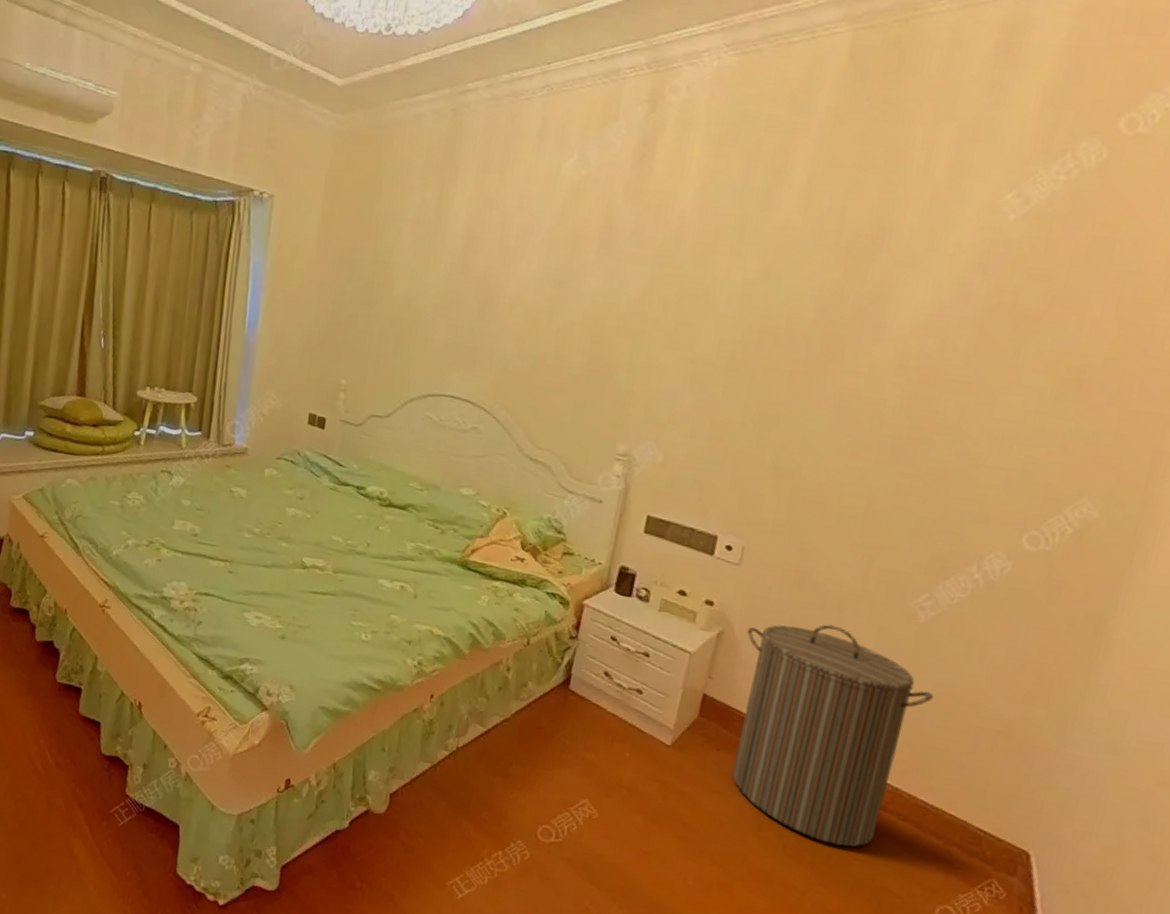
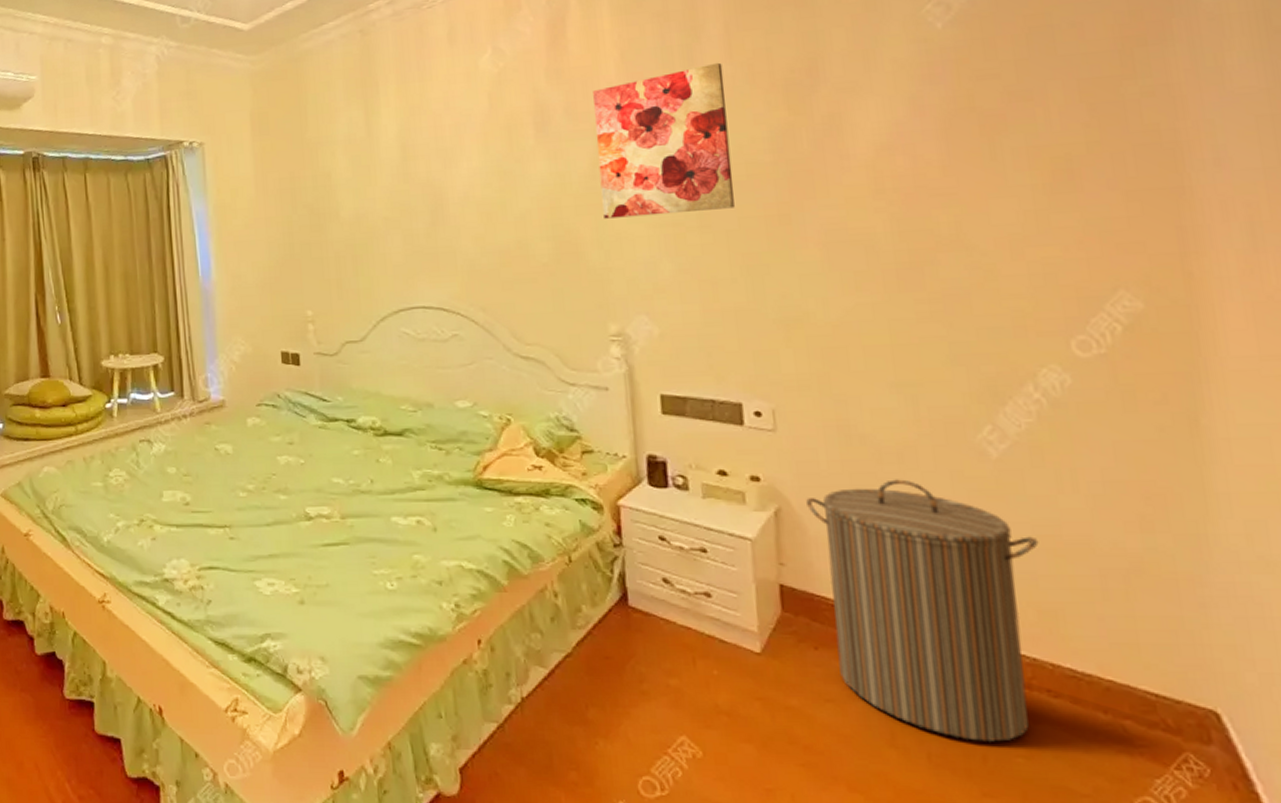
wall art: none [641,212,796,358] -> present [593,62,735,219]

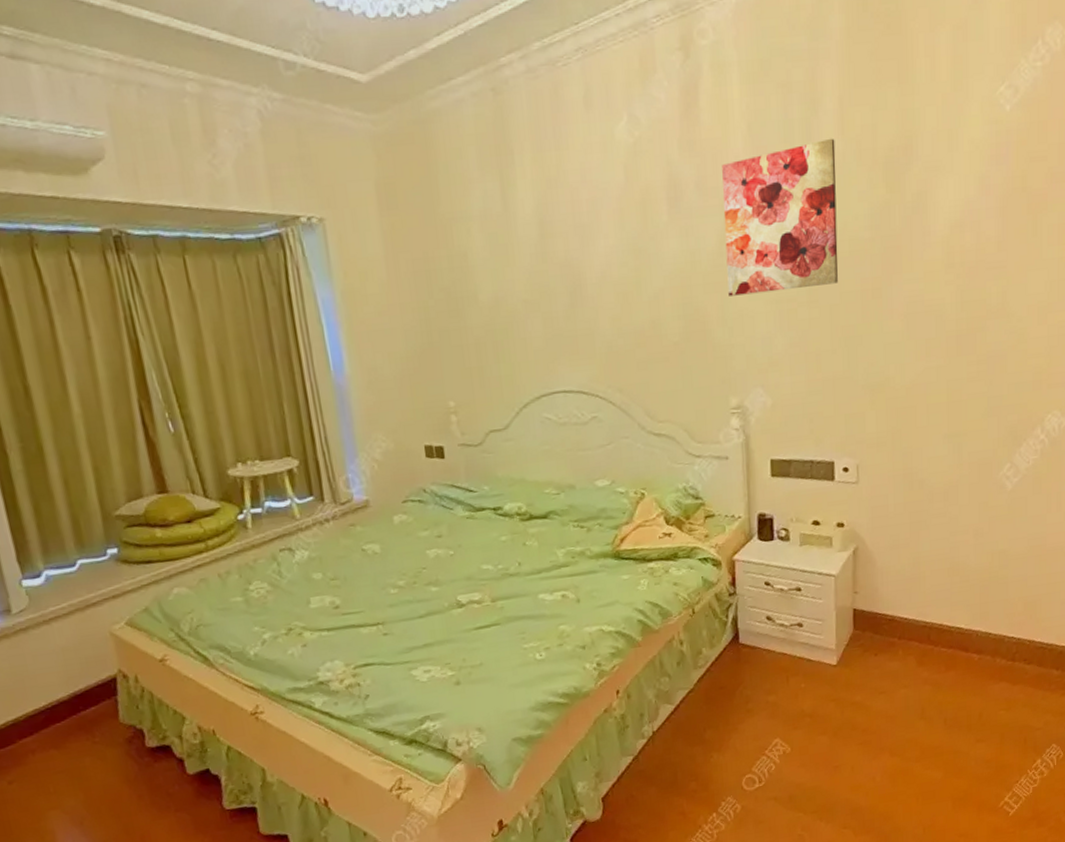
laundry hamper: present [806,479,1039,742] -> none [877,513,1031,705]

